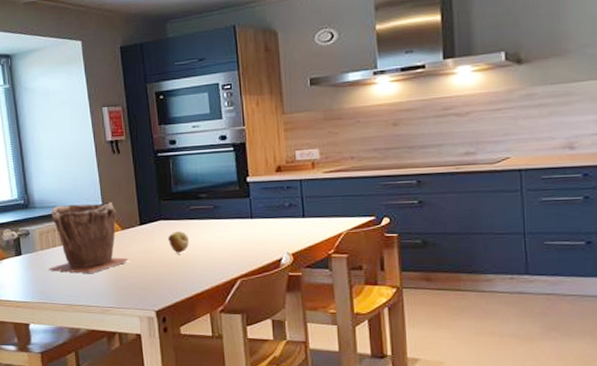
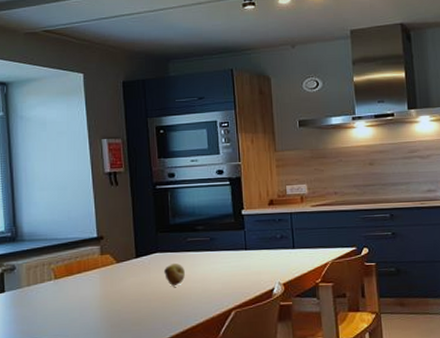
plant pot: present [49,202,129,274] -> none [35,235,123,311]

